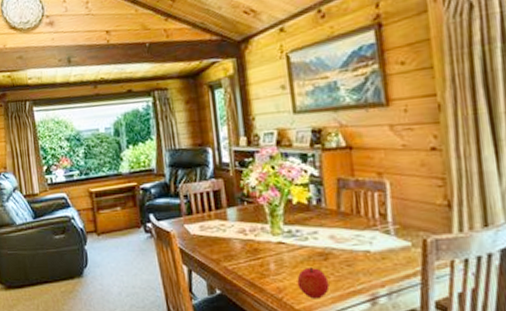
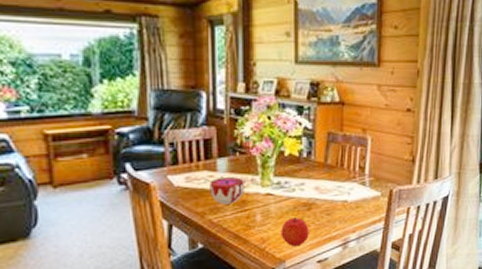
decorative bowl: none [222,225,255,252] -> present [210,176,244,204]

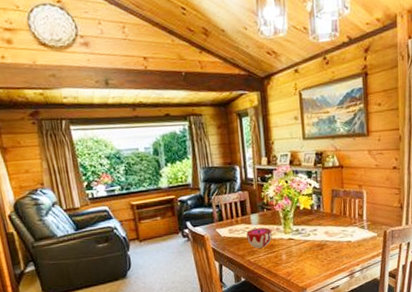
fruit: present [281,216,309,247] -> none [301,255,323,278]

